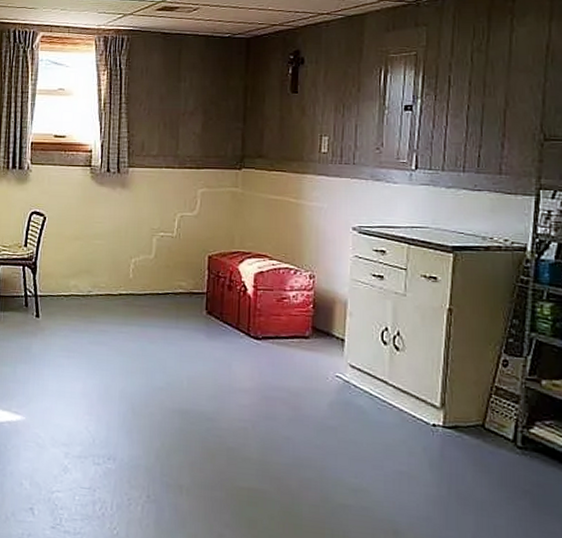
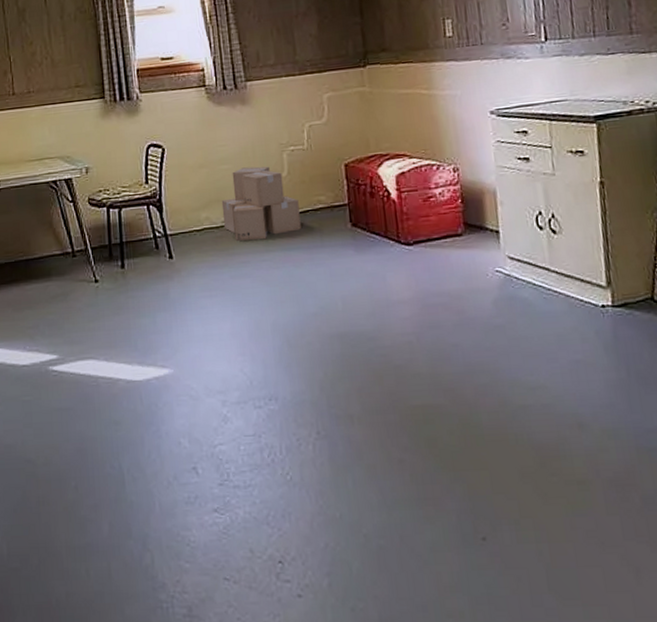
cardboard box: none [89,245,161,312] -> present [221,166,301,241]

